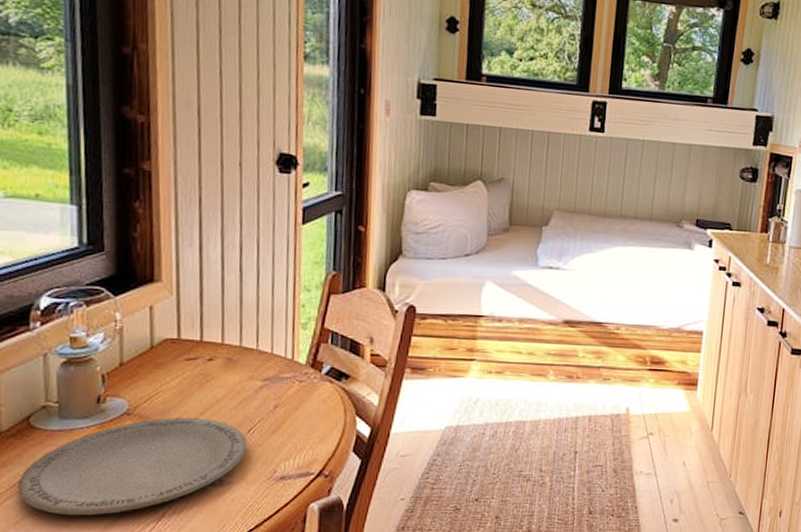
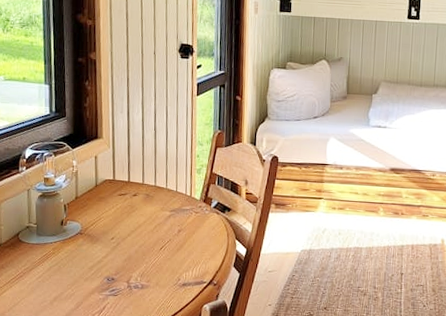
plate: present [18,418,247,516] -> none [11,237,160,306]

